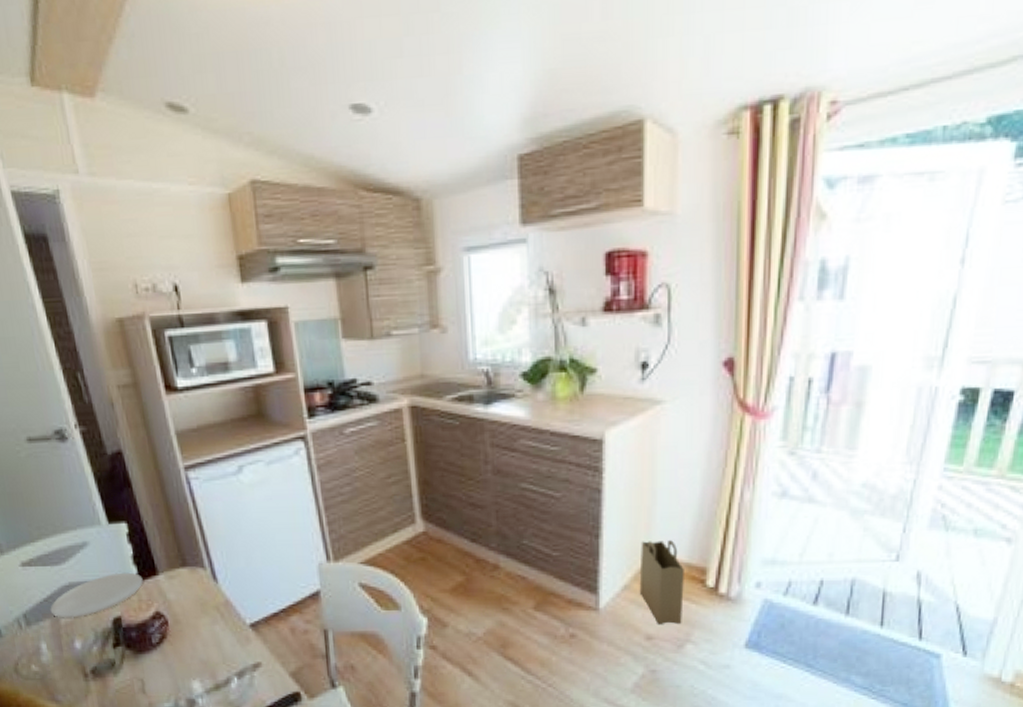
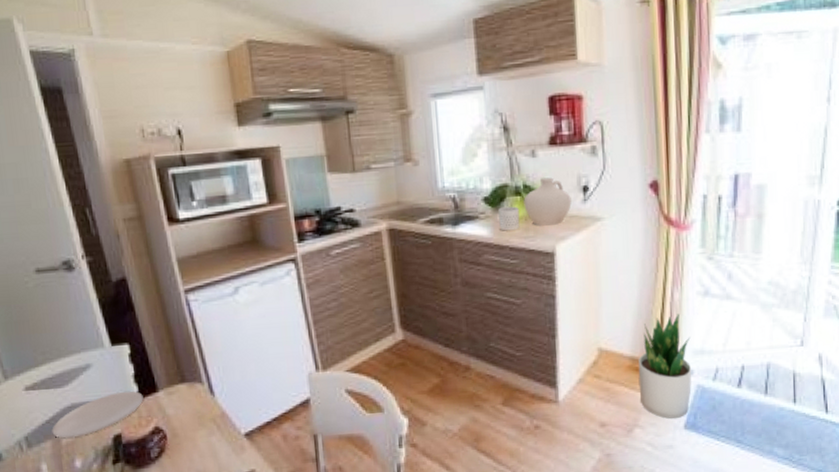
mug: none [539,383,564,413] -> present [498,206,520,231]
ceramic jug: none [569,351,627,408] -> present [524,177,572,226]
shopping bag: present [639,540,684,624] -> none [591,337,630,412]
planter: none [694,517,760,636] -> present [638,314,692,419]

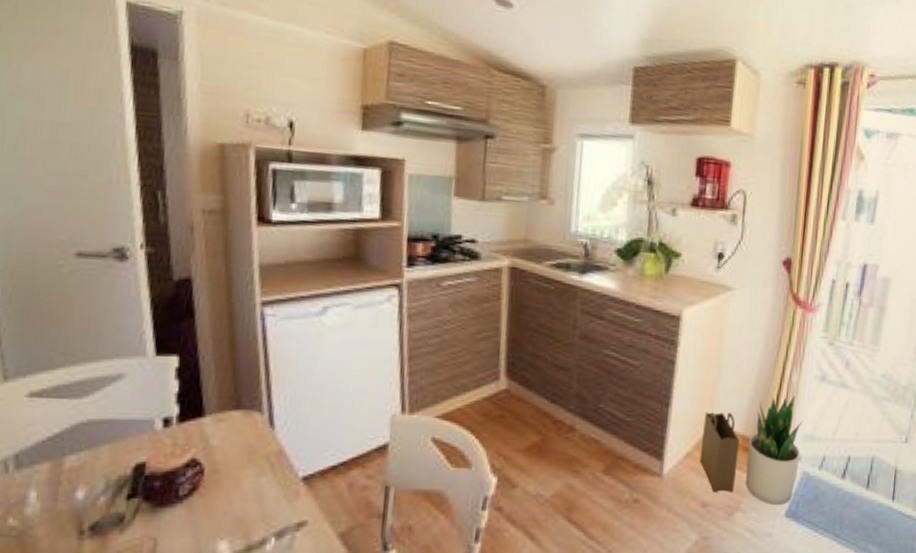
plate: present [52,390,144,439] -> none [53,411,184,462]
mug: present [498,206,520,231] -> none [628,261,651,288]
ceramic jug: present [524,177,572,226] -> none [657,238,705,289]
shopping bag: none [591,337,630,412] -> present [699,412,740,492]

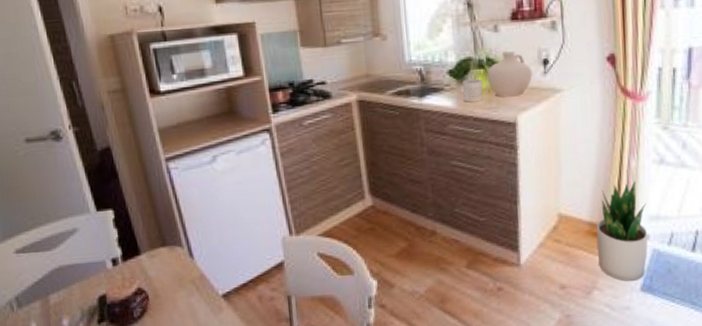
mug: none [628,261,651,288] -> present [462,78,483,102]
ceramic jug: none [657,238,705,289] -> present [487,51,533,97]
shopping bag: present [699,412,740,492] -> none [551,203,589,275]

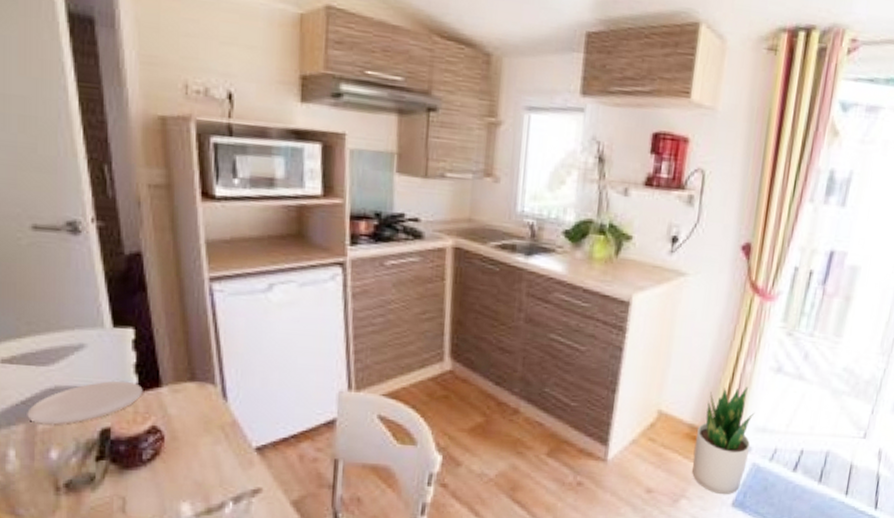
plate: none [41,254,127,299] -> present [27,380,143,425]
mug: present [462,78,483,102] -> none [576,244,600,272]
ceramic jug: present [487,51,533,97] -> none [606,220,658,273]

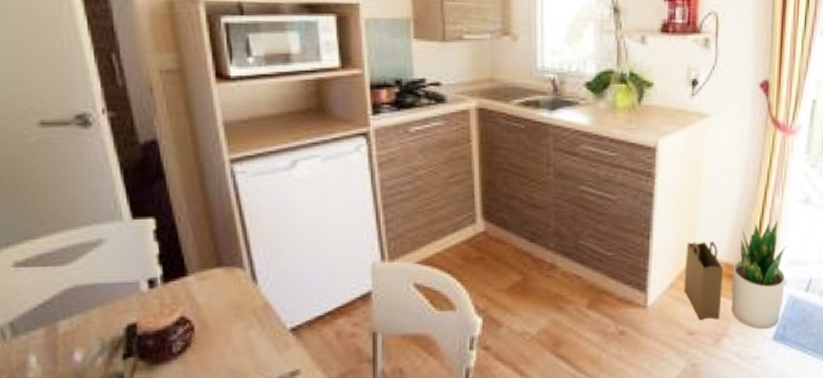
plate: present [27,380,143,425] -> none [46,273,168,327]
shopping bag: none [645,400,688,480] -> present [684,241,723,320]

